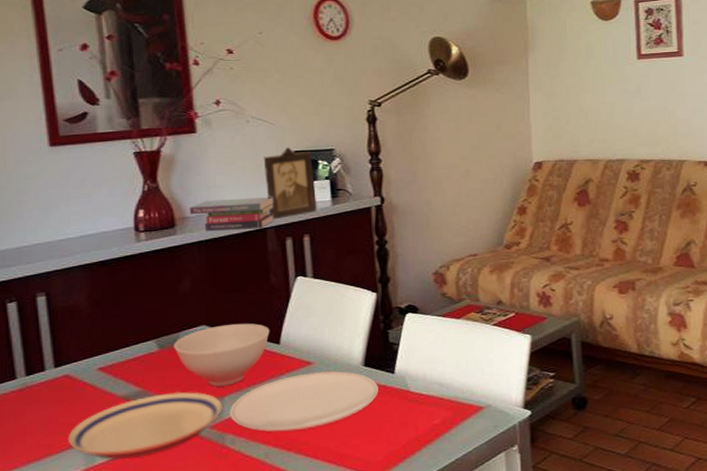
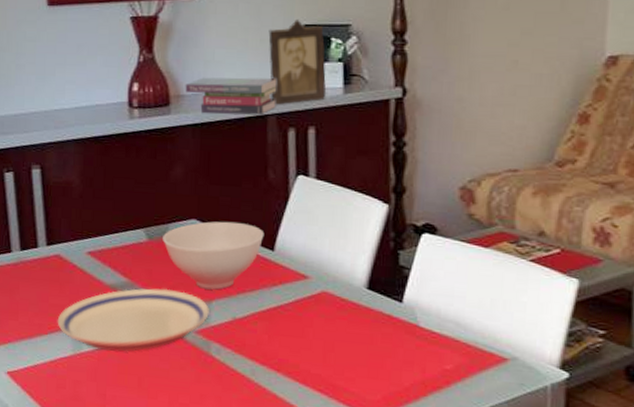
plate: present [230,371,378,432] -> none [217,288,382,351]

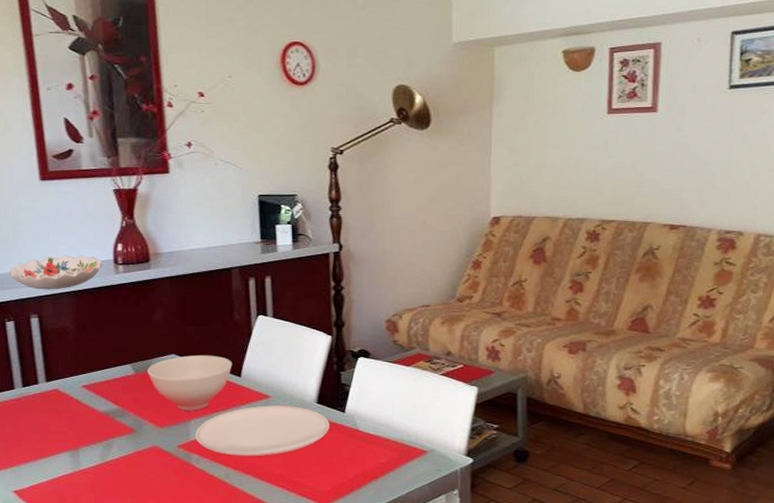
decorative bowl: none [9,95,116,137] -> present [8,255,104,290]
plate: present [57,288,209,352] -> none [57,412,189,467]
books: present [185,77,277,116] -> none [162,238,239,269]
plate: none [217,288,382,351] -> present [195,405,330,457]
photo frame: present [268,20,326,106] -> none [230,191,278,261]

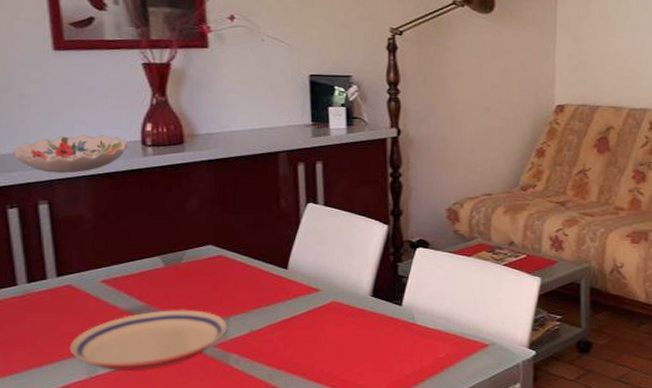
plate: none [57,412,189,467] -> present [69,309,227,371]
bowl: present [147,355,233,411] -> none [180,245,278,307]
plate: present [195,405,330,457] -> none [235,299,385,355]

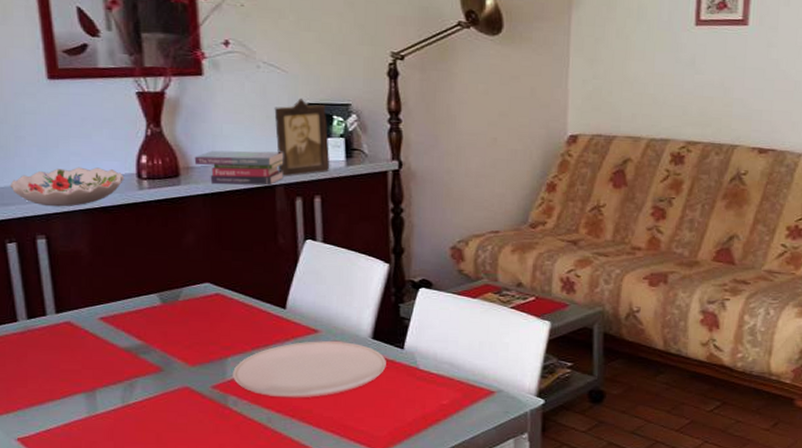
plate: present [69,309,227,371] -> none [70,348,225,410]
books: none [199,118,287,152] -> present [194,150,284,186]
plate: none [235,299,385,355] -> present [233,341,386,398]
photo frame: none [278,70,331,144] -> present [274,99,329,177]

